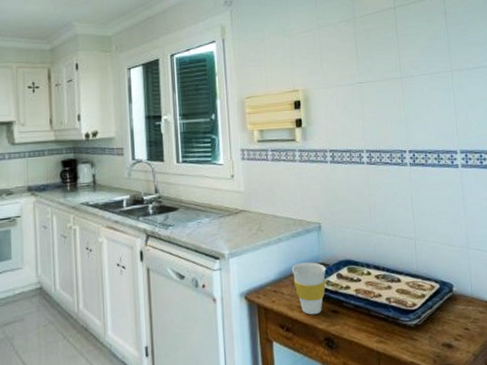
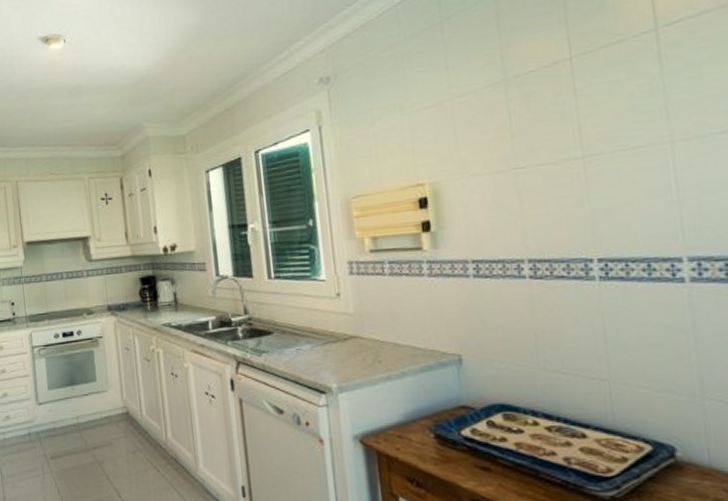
cup: present [291,262,326,315] -> none [421,404,471,470]

